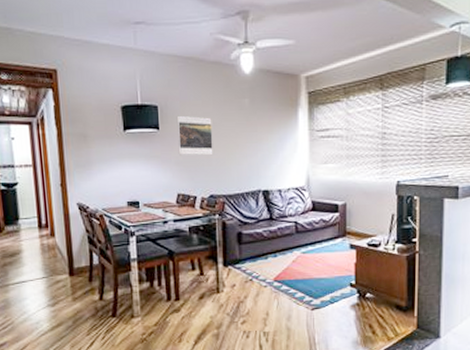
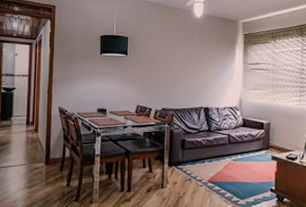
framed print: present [176,115,213,155] -> none [140,45,169,77]

